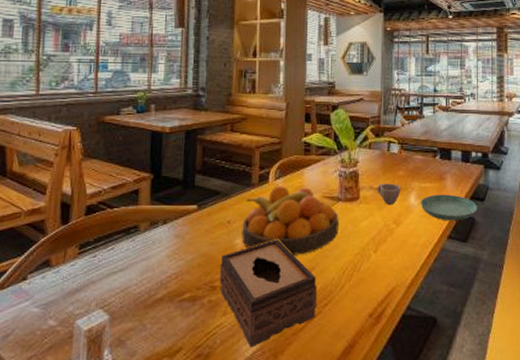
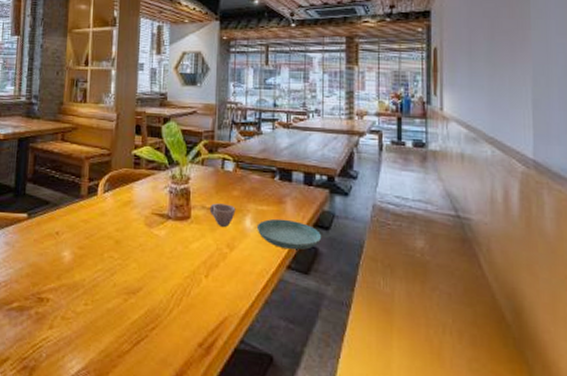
tissue box: present [220,239,317,348] -> none [47,254,145,366]
fruit bowl: present [242,186,339,255] -> none [69,199,168,273]

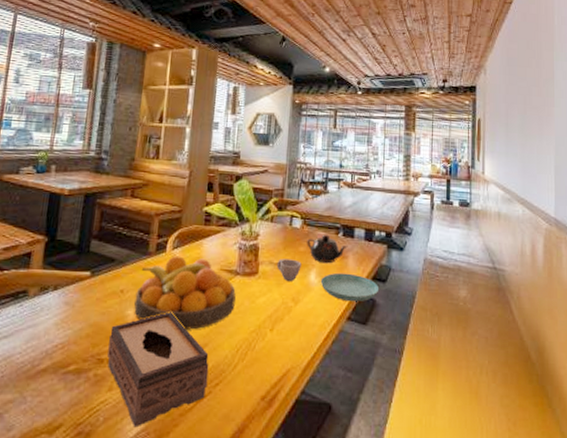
tissue box: none [47,254,145,366] -> present [107,312,209,428]
fruit bowl: none [69,199,168,273] -> present [134,256,236,330]
teapot: none [240,178,285,209] -> present [307,234,348,264]

